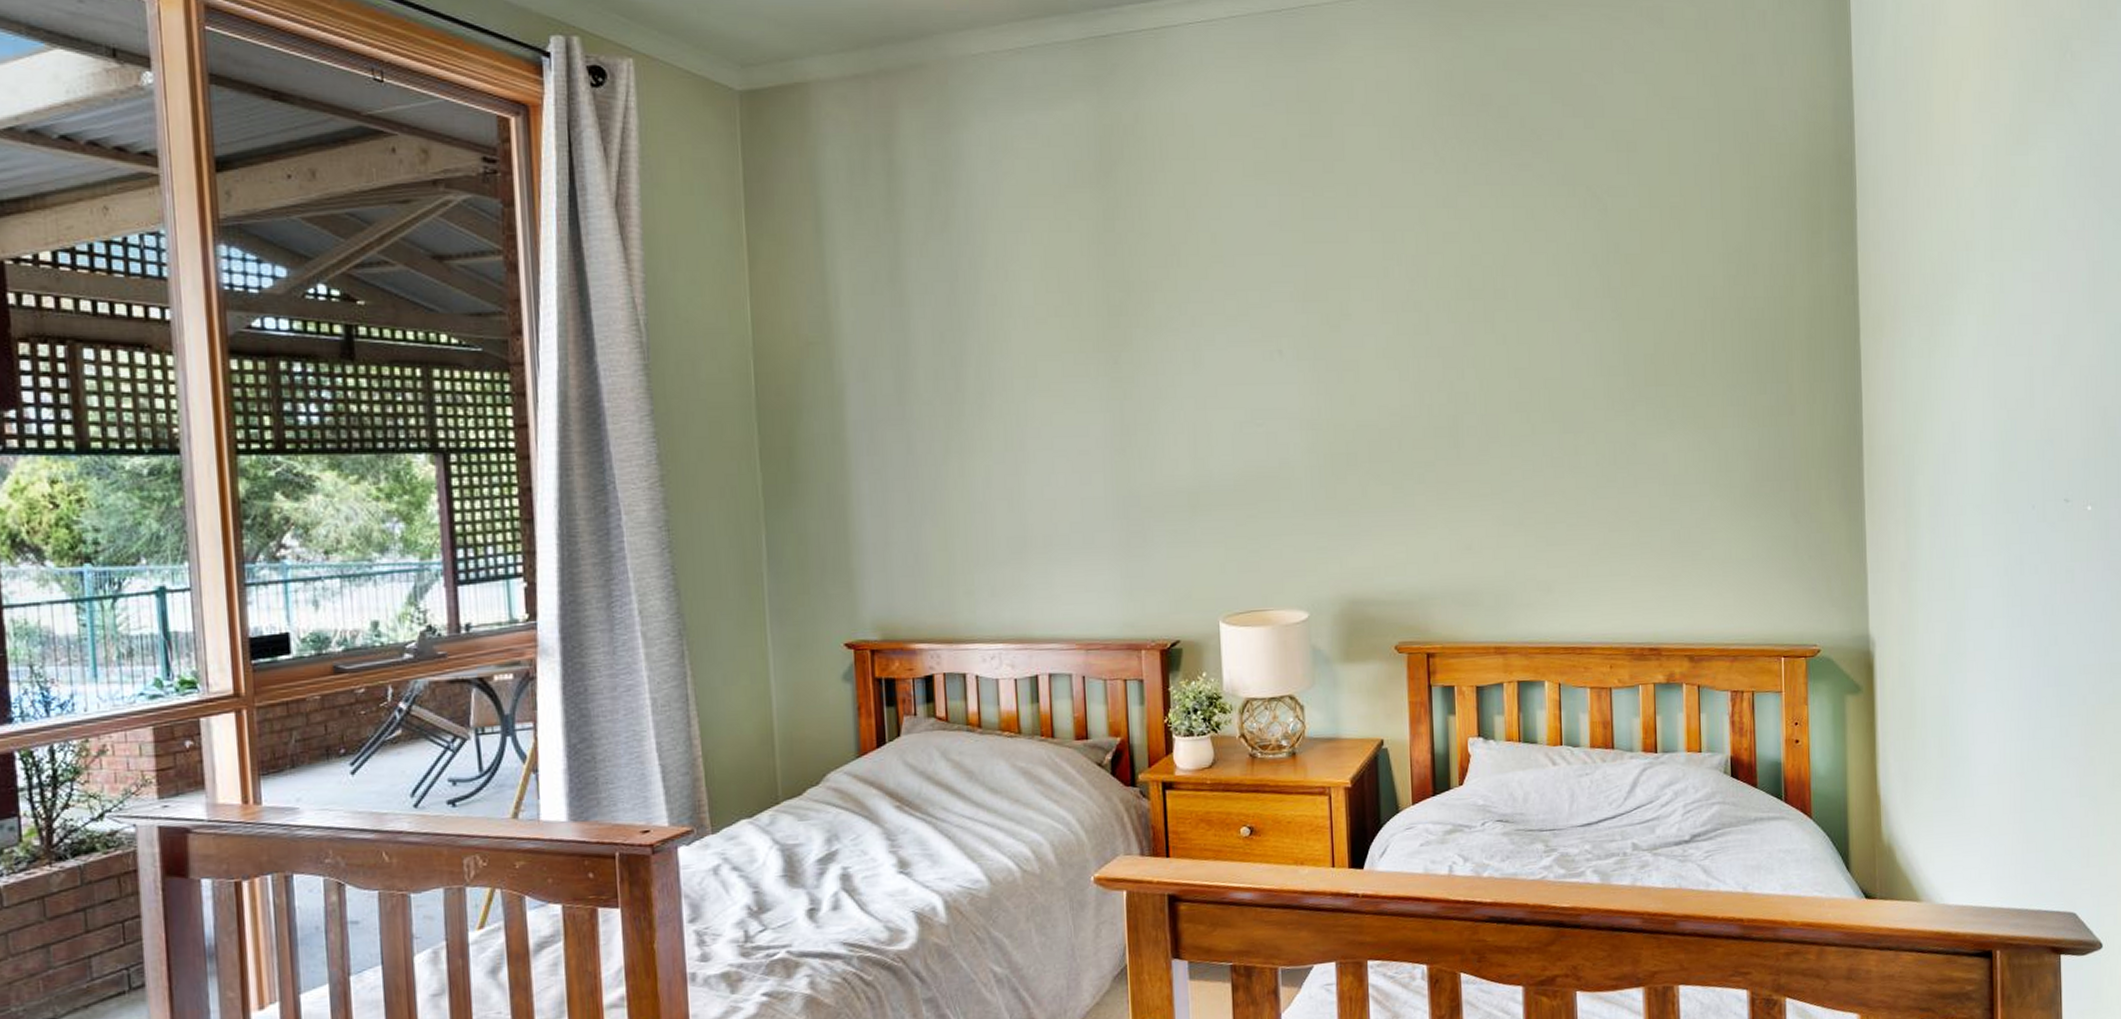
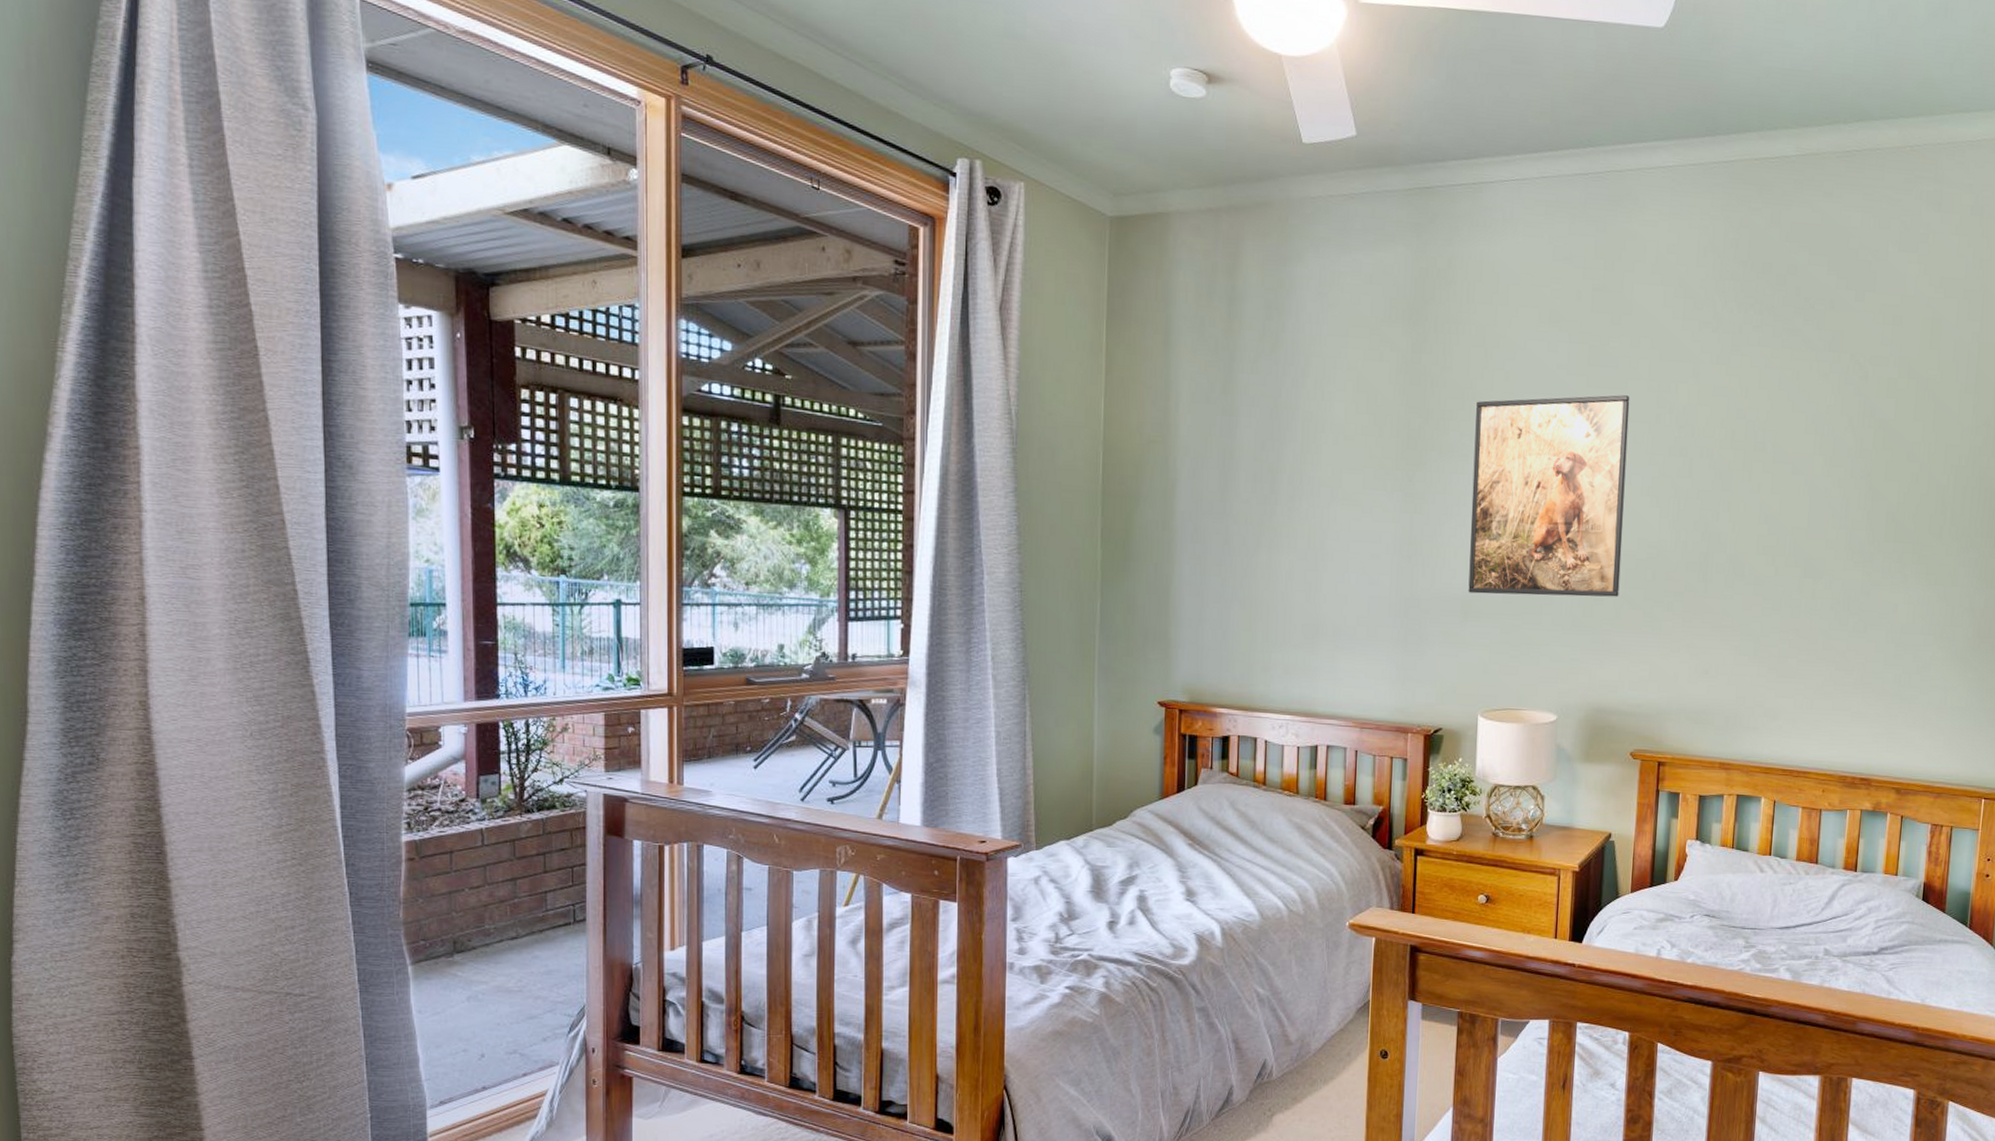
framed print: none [1183,249,1364,484] -> present [1468,395,1630,597]

